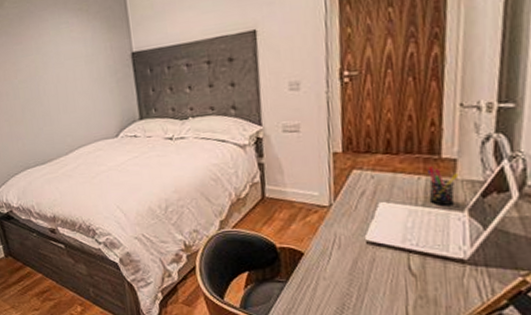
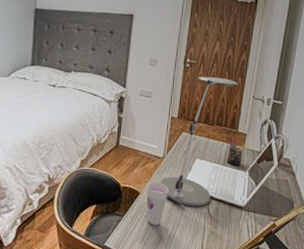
cup: none [313,238,345,292] -> present [146,182,169,226]
desk lamp: none [330,86,431,265] -> present [160,76,238,207]

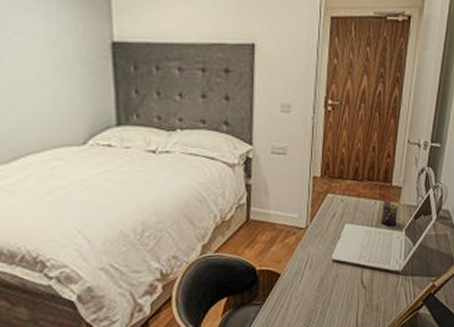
cup: present [146,182,169,226] -> none [289,258,315,310]
desk lamp: present [160,76,238,207] -> none [304,120,390,280]

